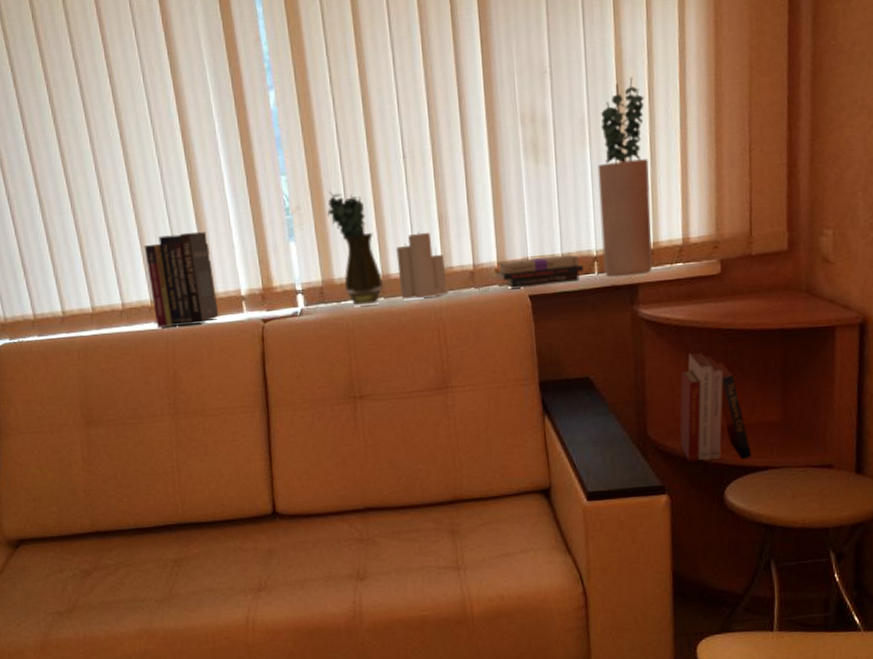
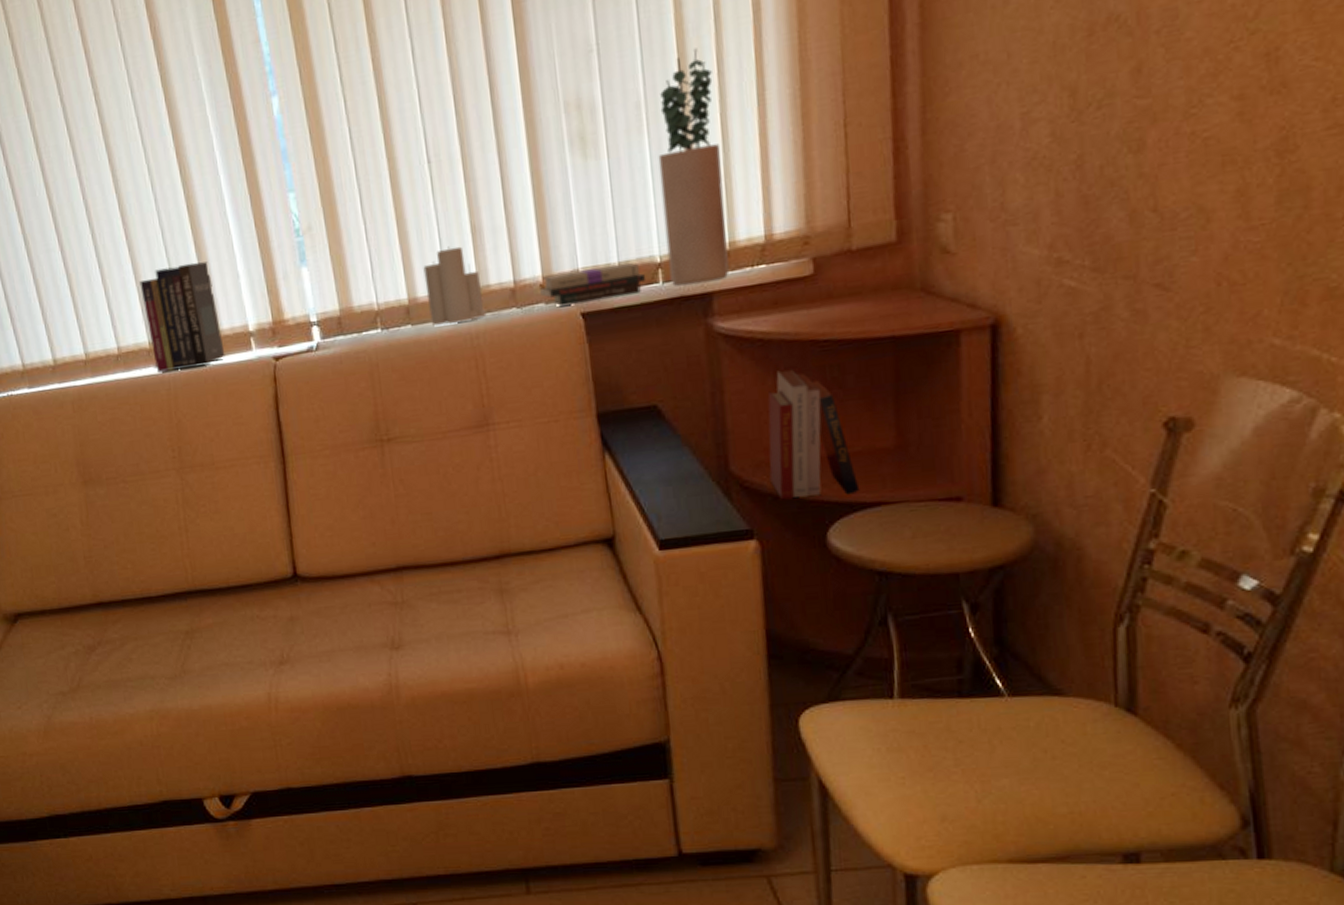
vase: present [327,191,383,306] -> none [342,206,410,336]

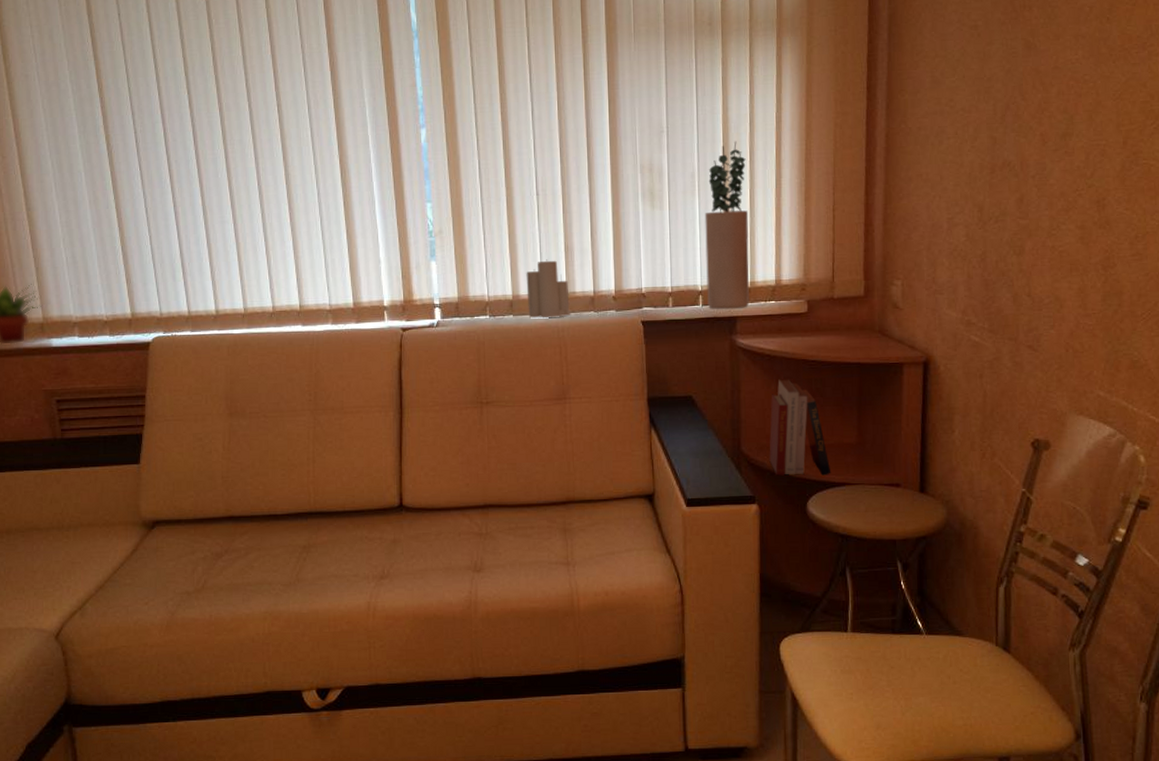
books: present [139,261,226,372] -> none [297,246,362,330]
books: present [540,262,647,307] -> none [613,287,691,315]

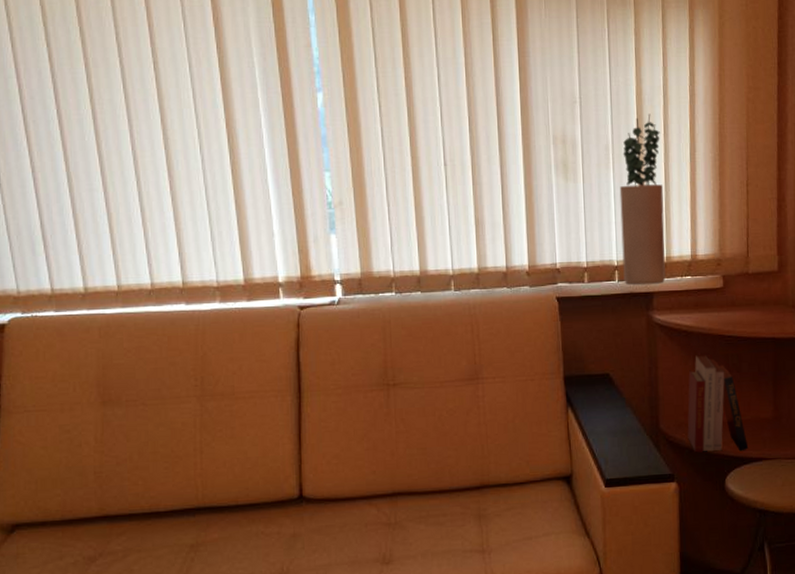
candle: present [526,259,571,319] -> none [434,233,483,295]

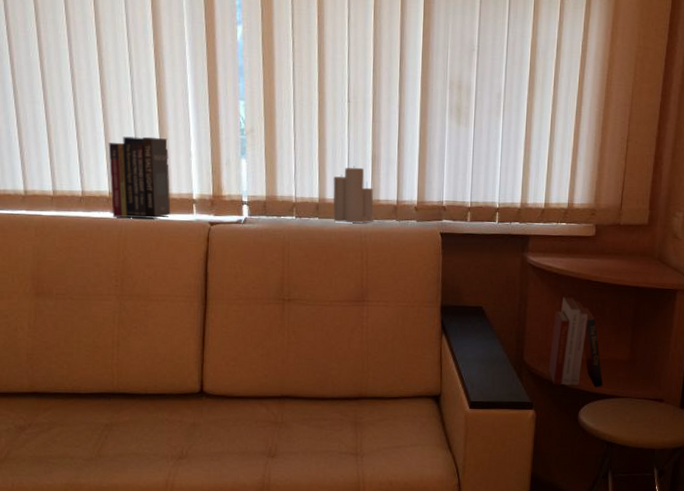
books: none [179,218,255,309] -> present [108,136,171,219]
candle: none [434,233,483,295] -> present [333,166,374,224]
vase: present [619,113,666,286] -> none [503,66,550,229]

